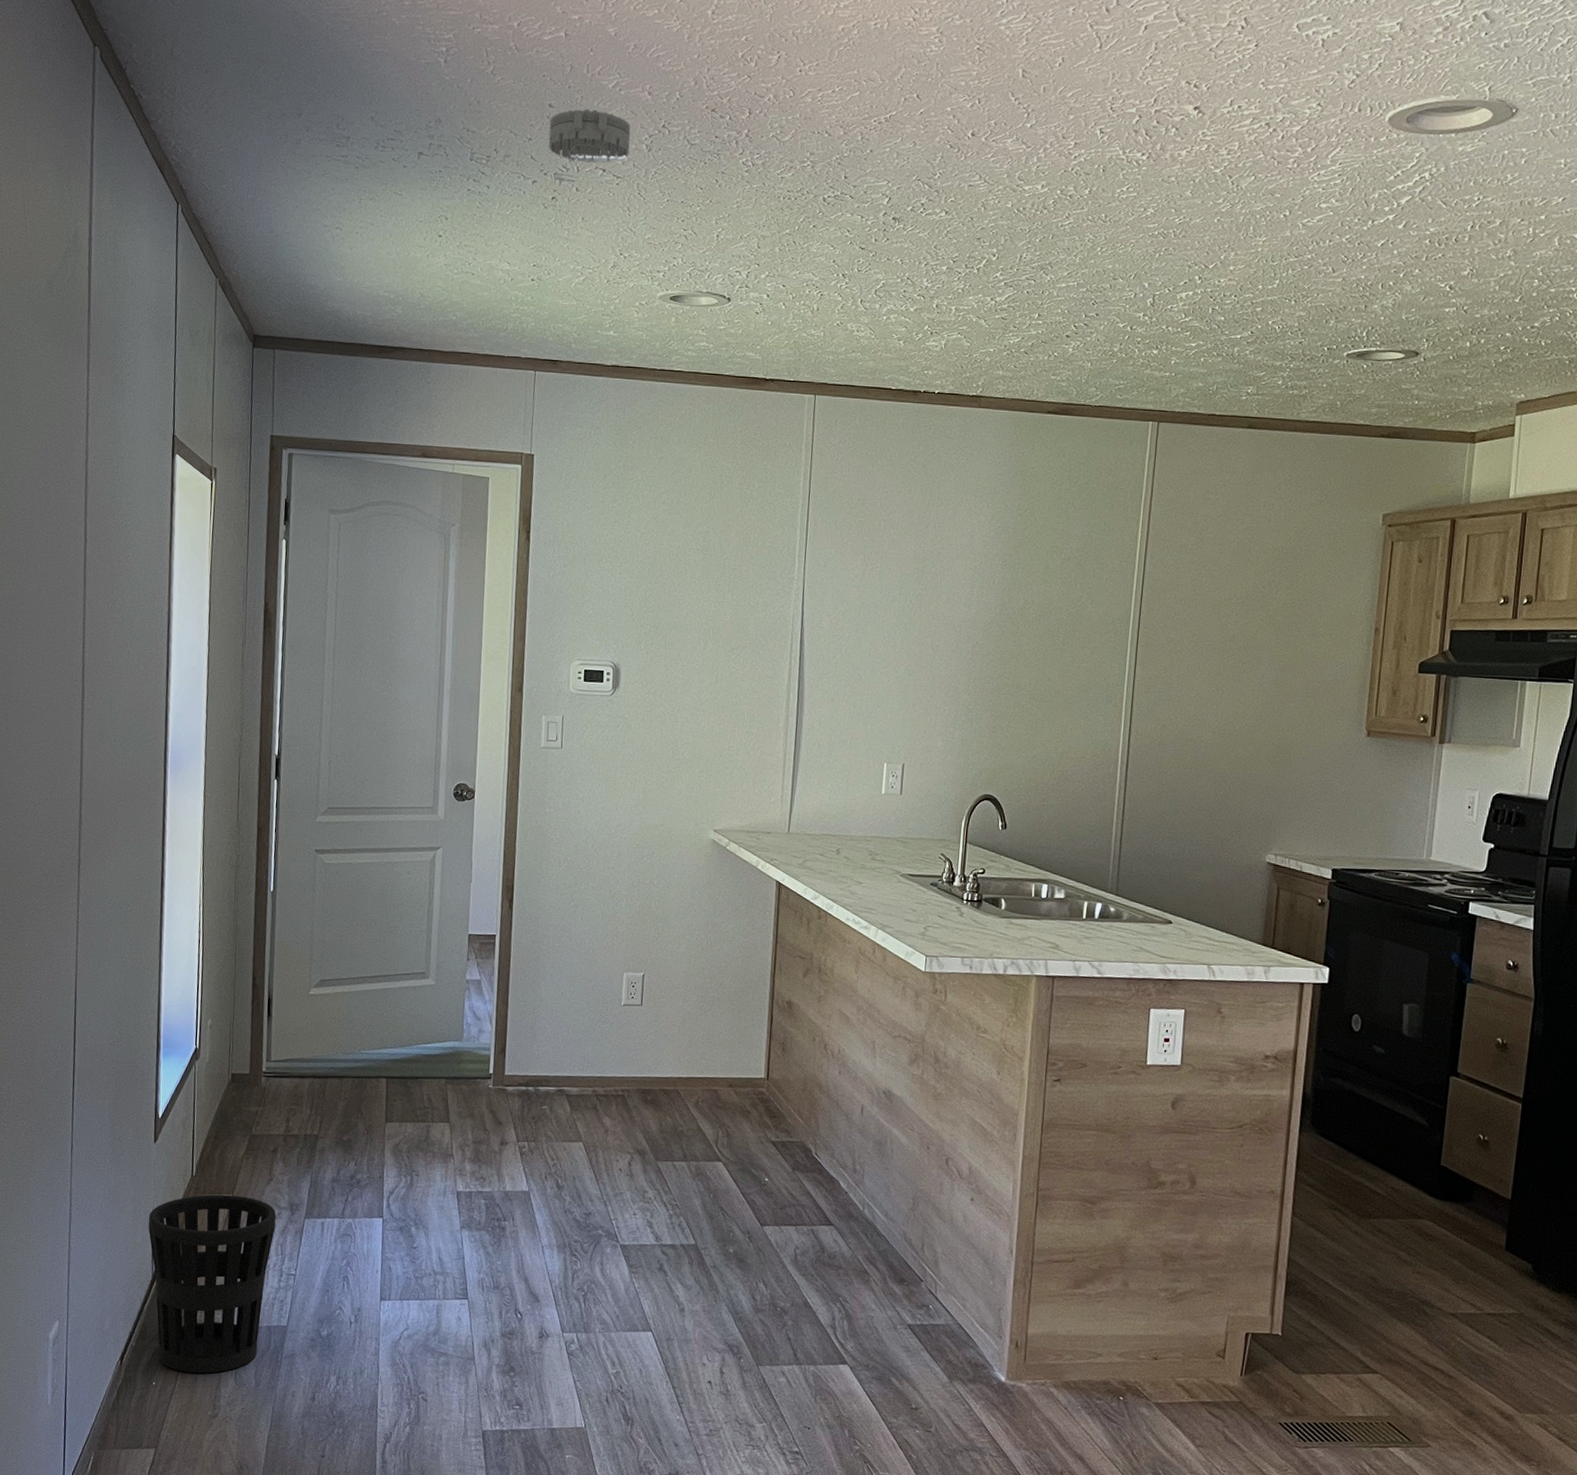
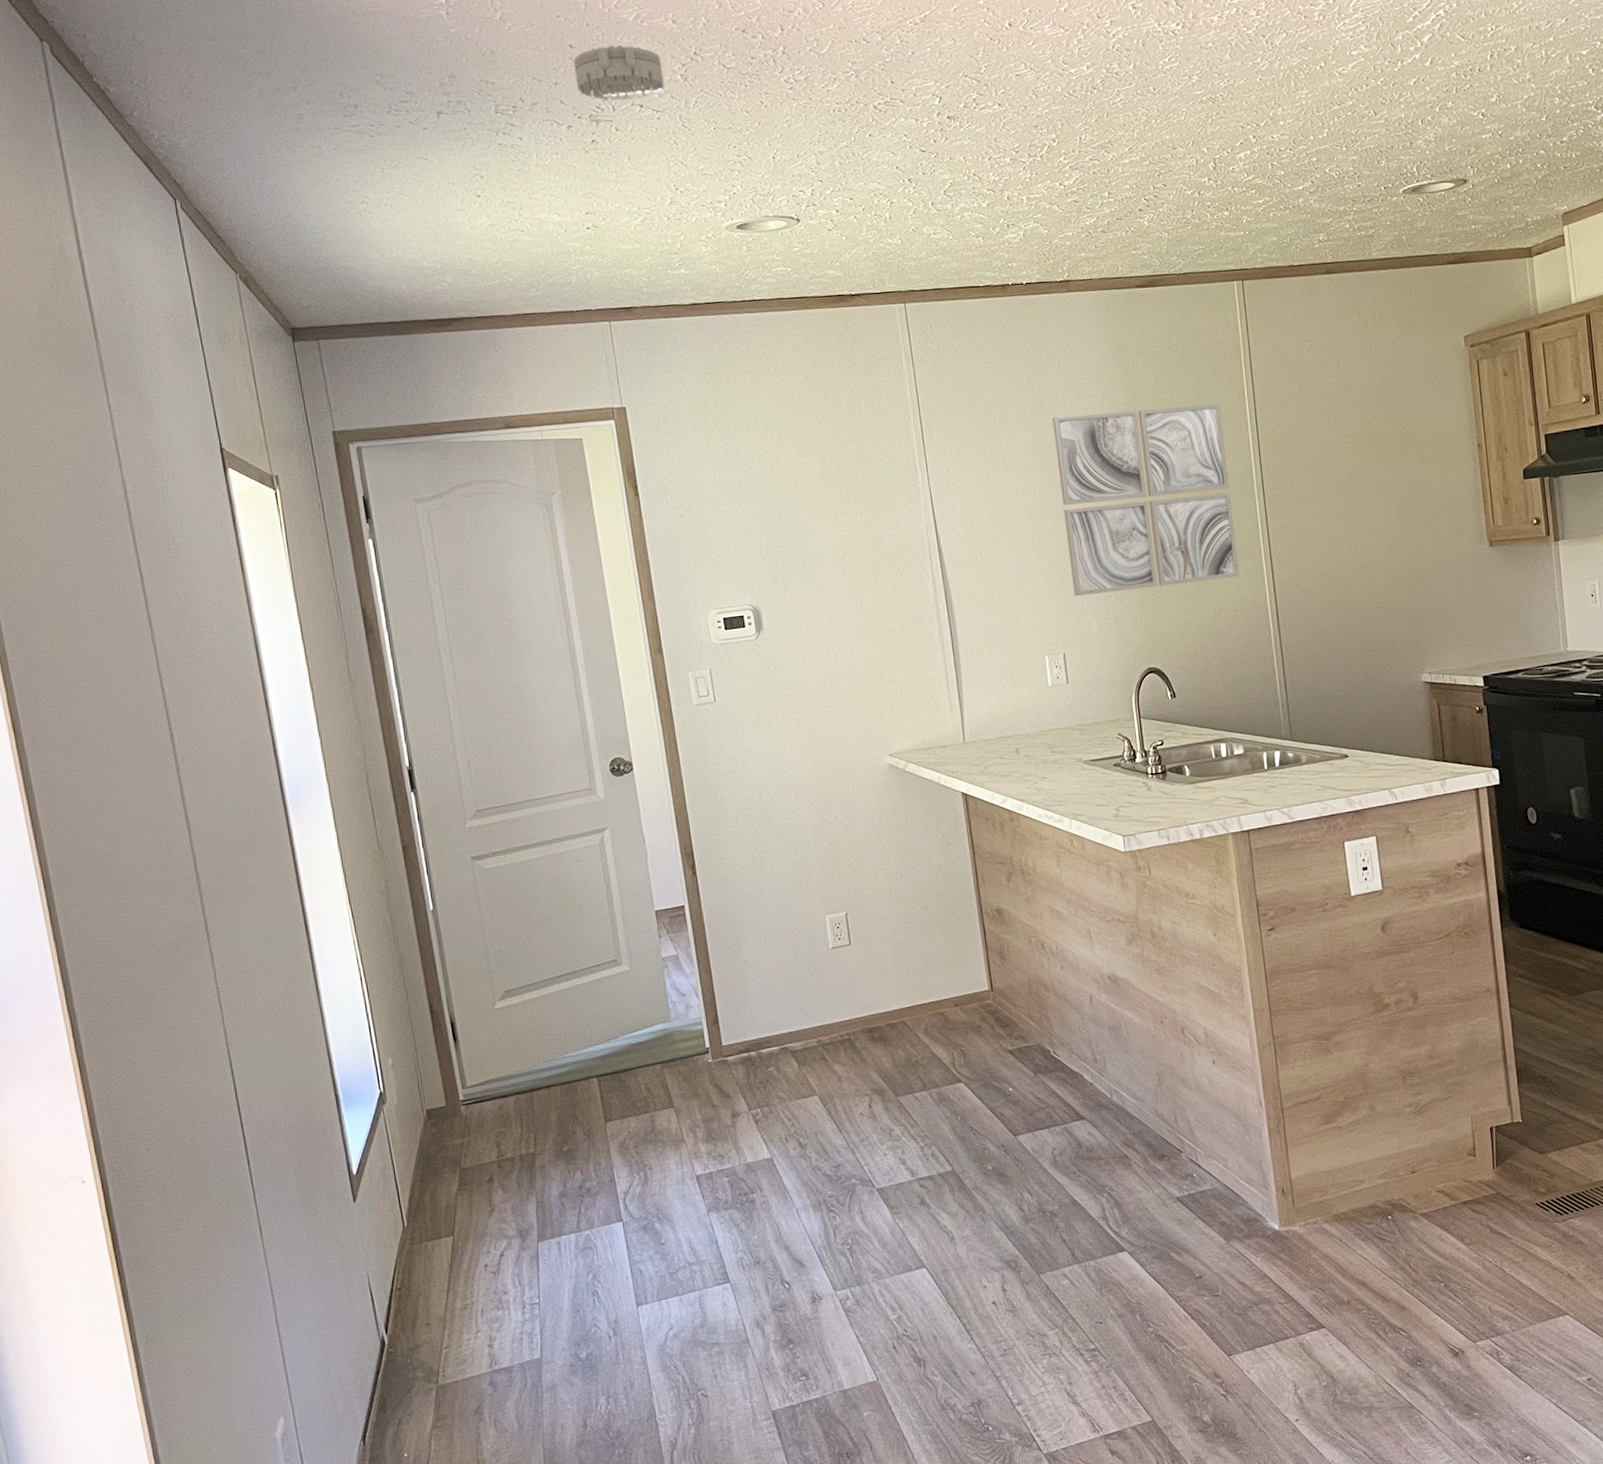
wastebasket: present [148,1194,277,1374] -> none [363,1234,514,1435]
wall art: none [925,529,1111,720] -> present [1052,403,1240,597]

